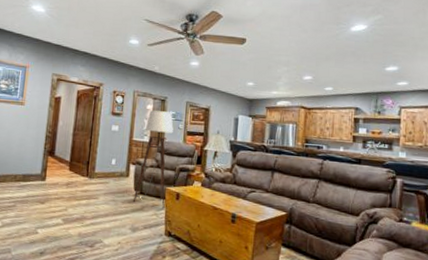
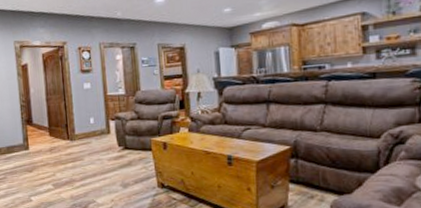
floor lamp: present [133,110,174,209] -> none [118,58,153,161]

